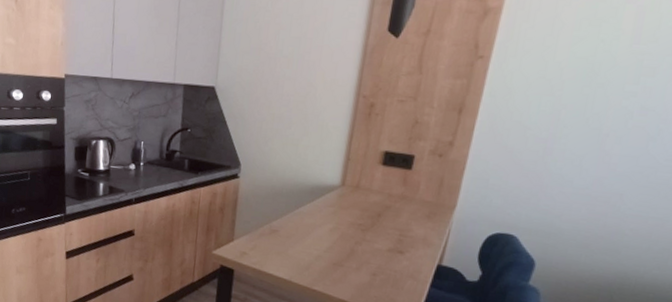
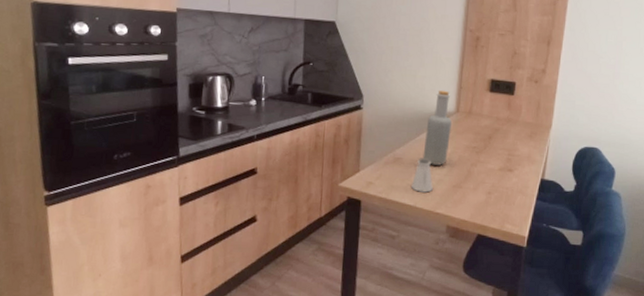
saltshaker: none [287,231,311,268] -> present [411,158,433,193]
bottle: none [301,161,336,241] -> present [423,90,452,166]

